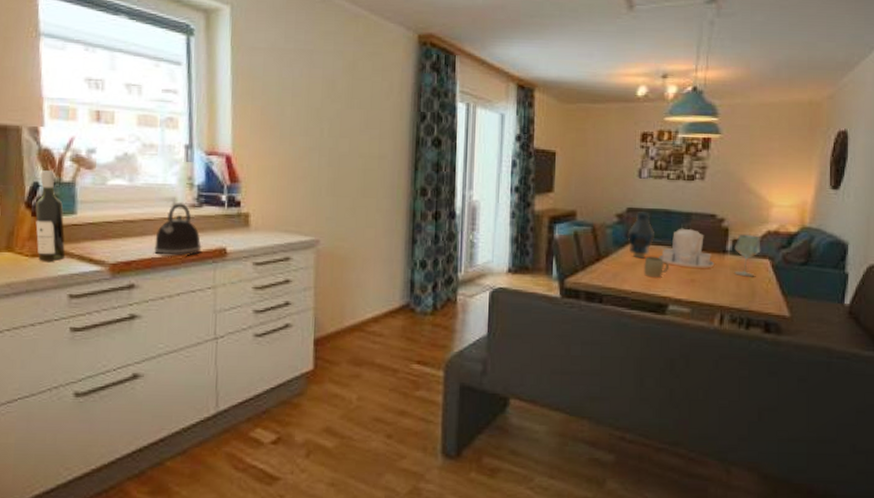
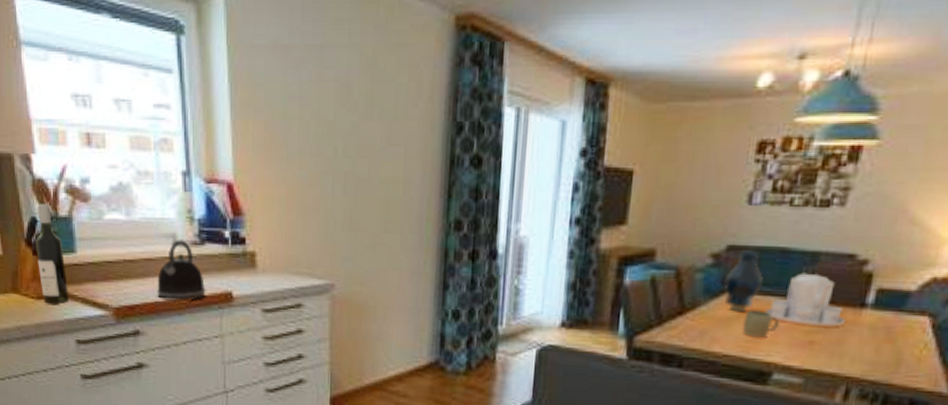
wine glass: present [734,235,761,277] -> none [873,282,920,340]

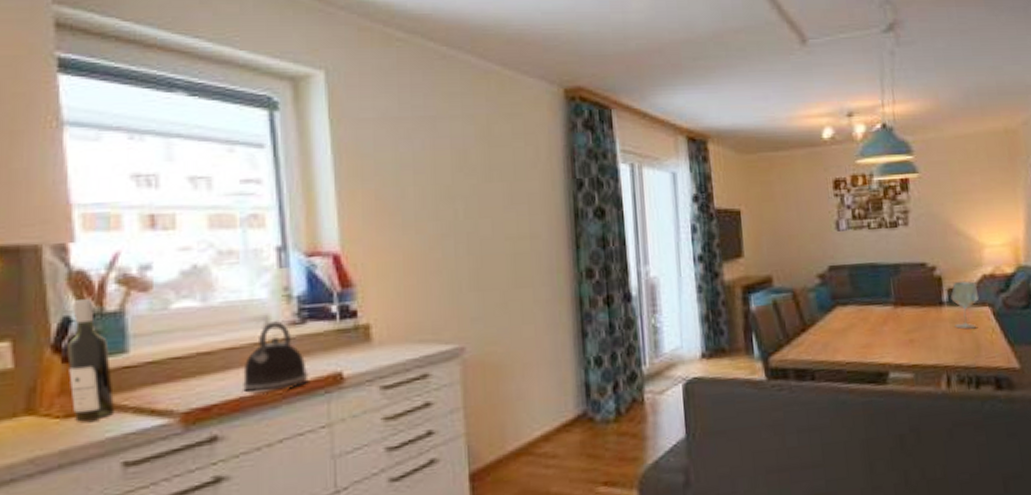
vase: present [724,250,763,313] -> none [833,268,863,323]
mug: present [742,310,779,338] -> none [855,318,883,344]
tea set: present [765,272,847,327] -> none [871,282,933,327]
wine glass: none [873,282,920,340] -> present [950,281,980,330]

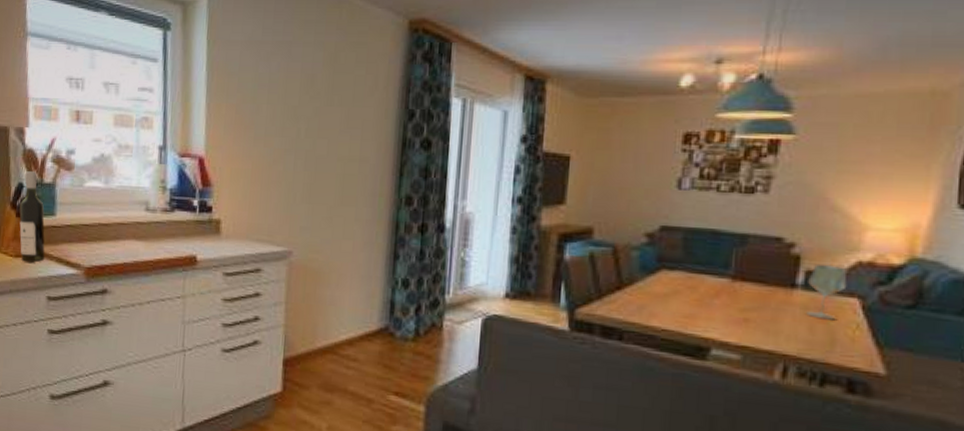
kettle: present [243,321,309,394] -> none [126,207,172,263]

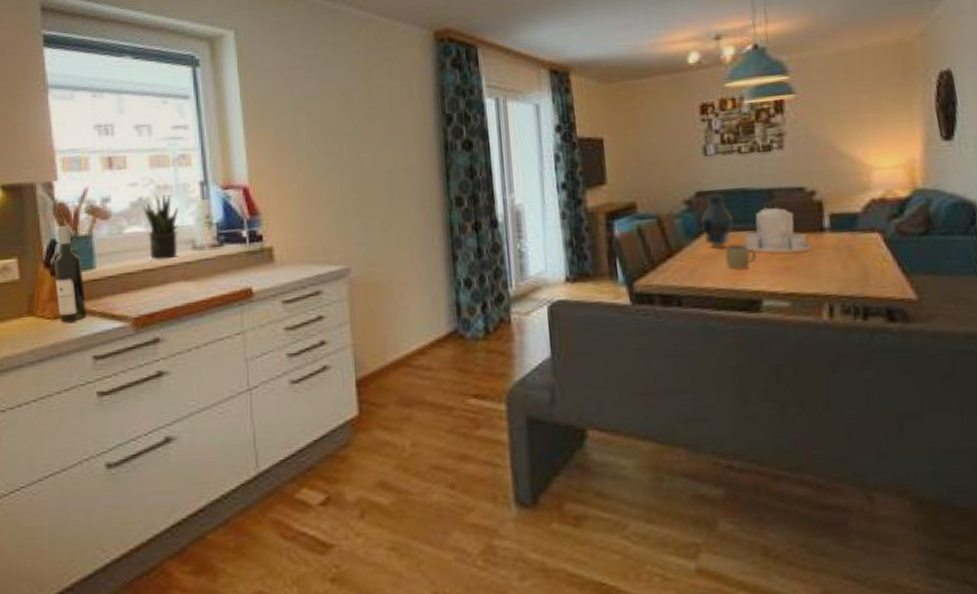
potted plant: none [104,153,136,218] -> present [143,194,178,261]
vase: none [659,231,696,289] -> present [700,194,733,249]
mug: none [679,287,713,314] -> present [725,245,756,270]
tea set: none [700,253,779,306] -> present [742,207,812,254]
wine glass: present [806,265,848,320] -> none [833,206,867,257]

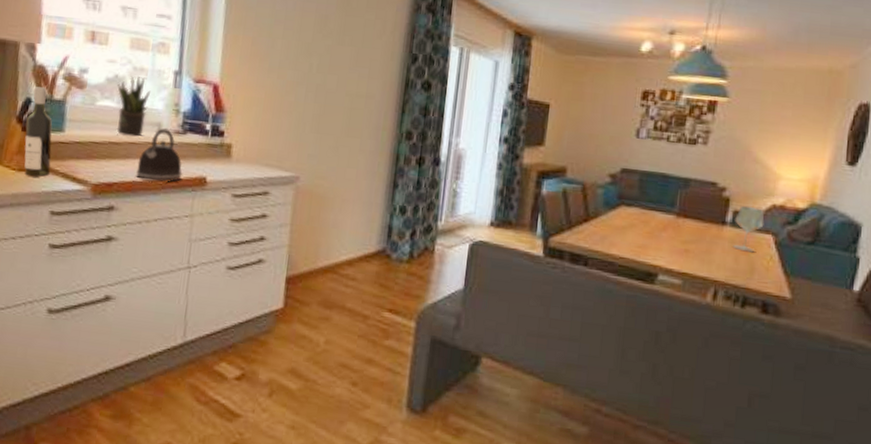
kettle: none [177,244,226,305] -> present [136,128,183,183]
vase: present [700,194,733,249] -> none [620,173,649,223]
mug: present [725,245,756,270] -> none [634,221,662,245]
tea set: present [742,207,812,254] -> none [651,194,712,239]
wine glass: none [833,206,867,257] -> present [733,206,765,253]

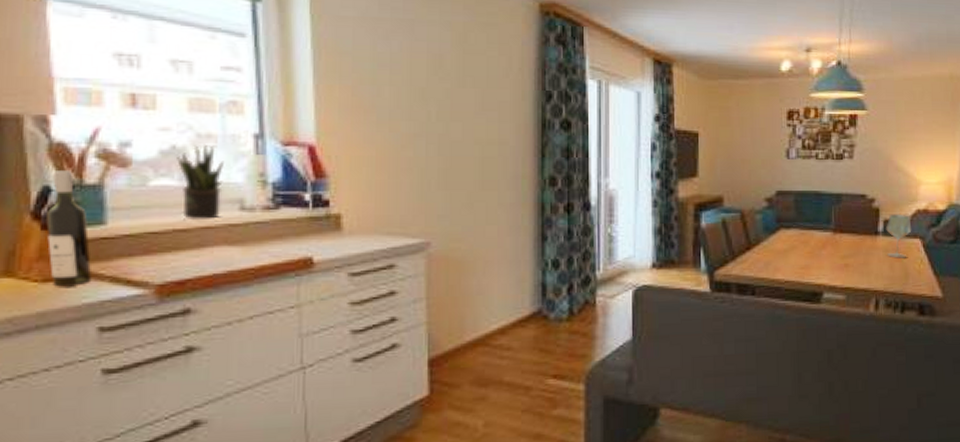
kettle: present [136,128,183,183] -> none [217,205,280,272]

